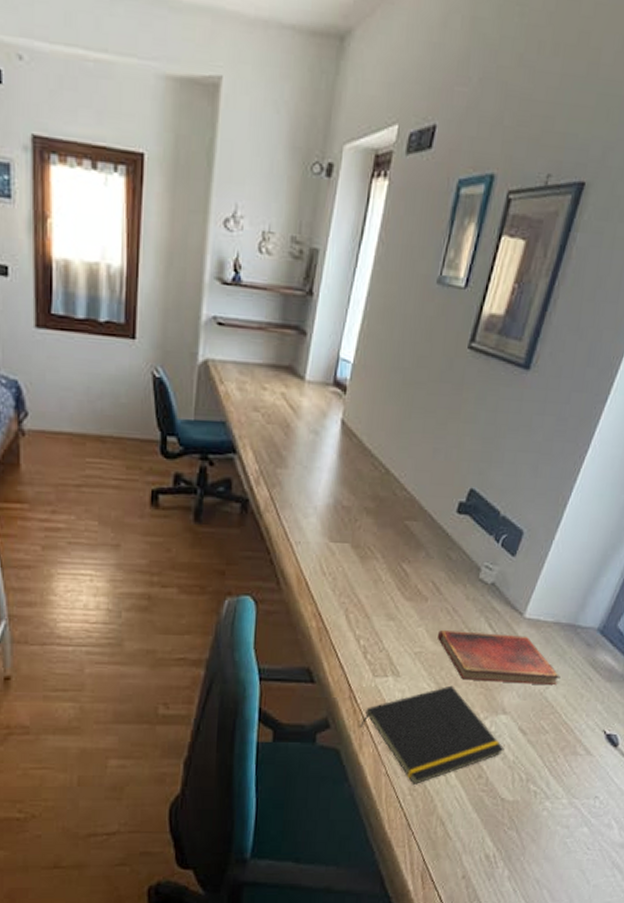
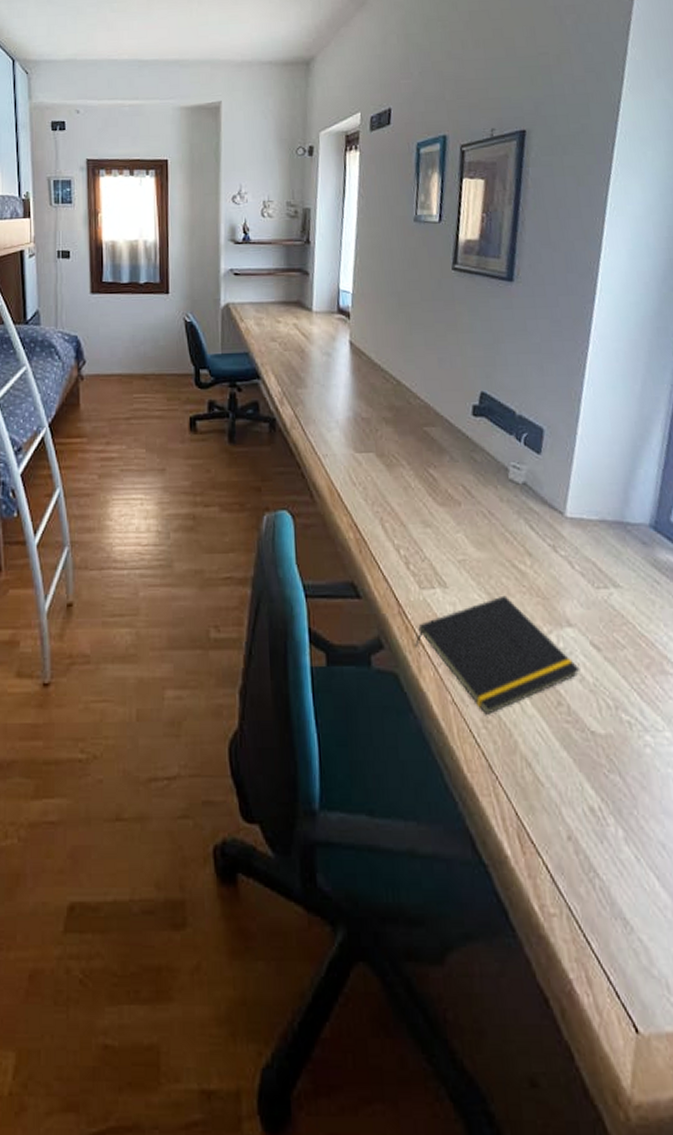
diary: present [438,630,561,686] -> none [478,535,623,592]

